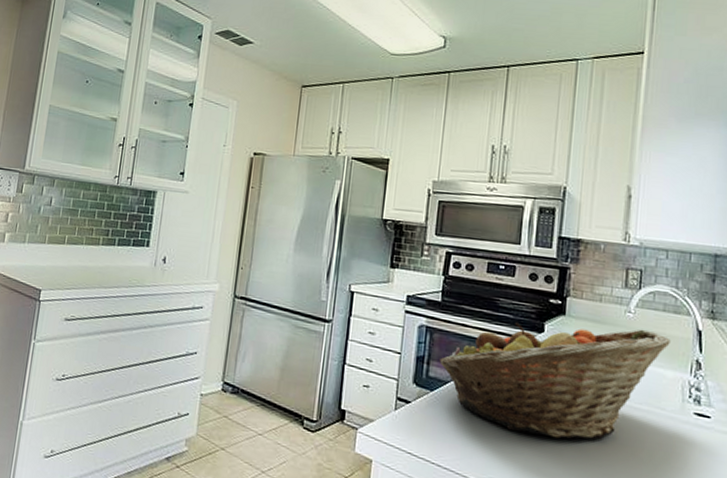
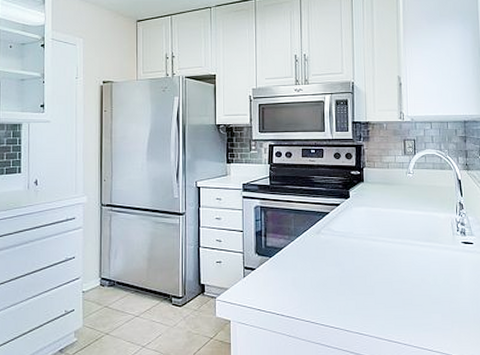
fruit basket: present [439,322,671,440] -> none [274,185,440,278]

